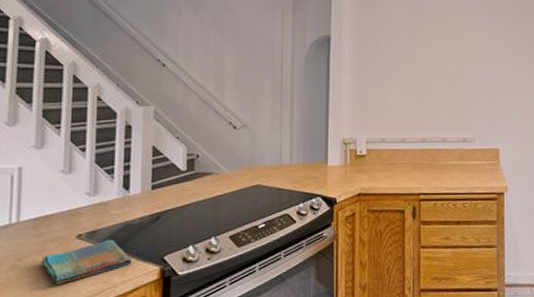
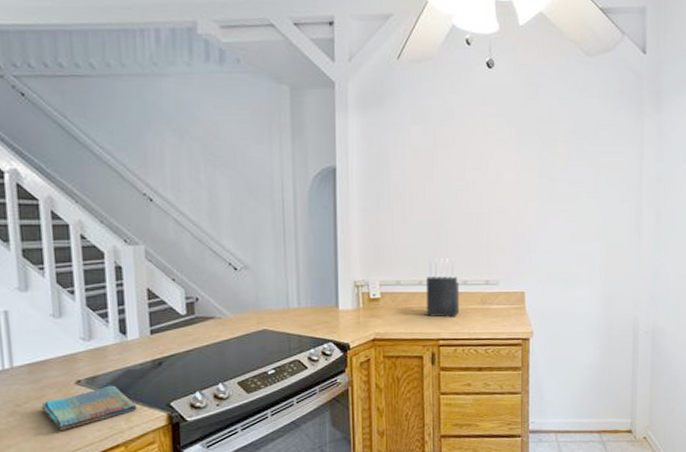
knife block: none [408,117,439,173] -> present [425,257,460,317]

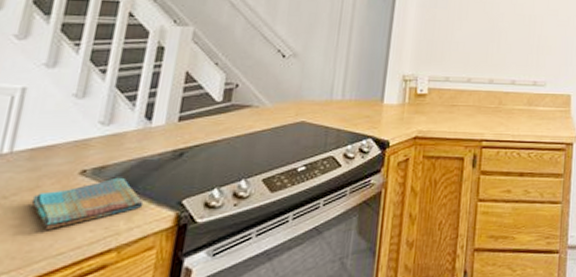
knife block: present [425,257,460,317] -> none [471,55,508,117]

